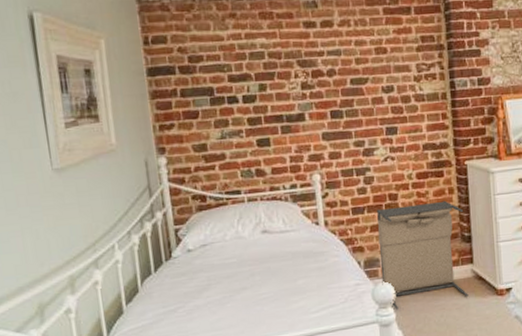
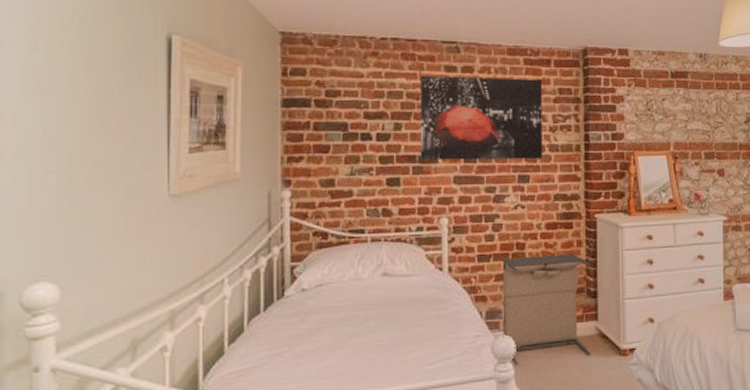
wall art: none [280,28,409,120] -> present [420,76,543,160]

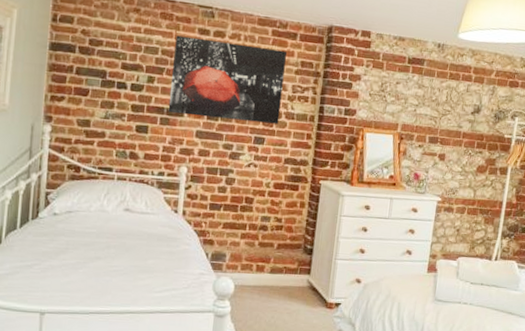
laundry hamper: present [502,253,591,365] -> none [224,208,311,304]

